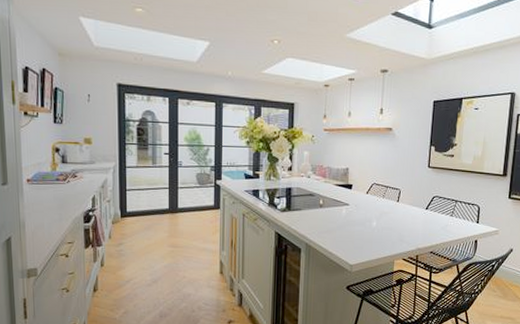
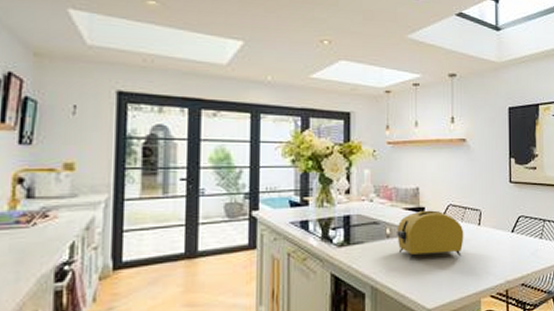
toaster: none [328,187,385,226] -> present [397,210,464,261]

